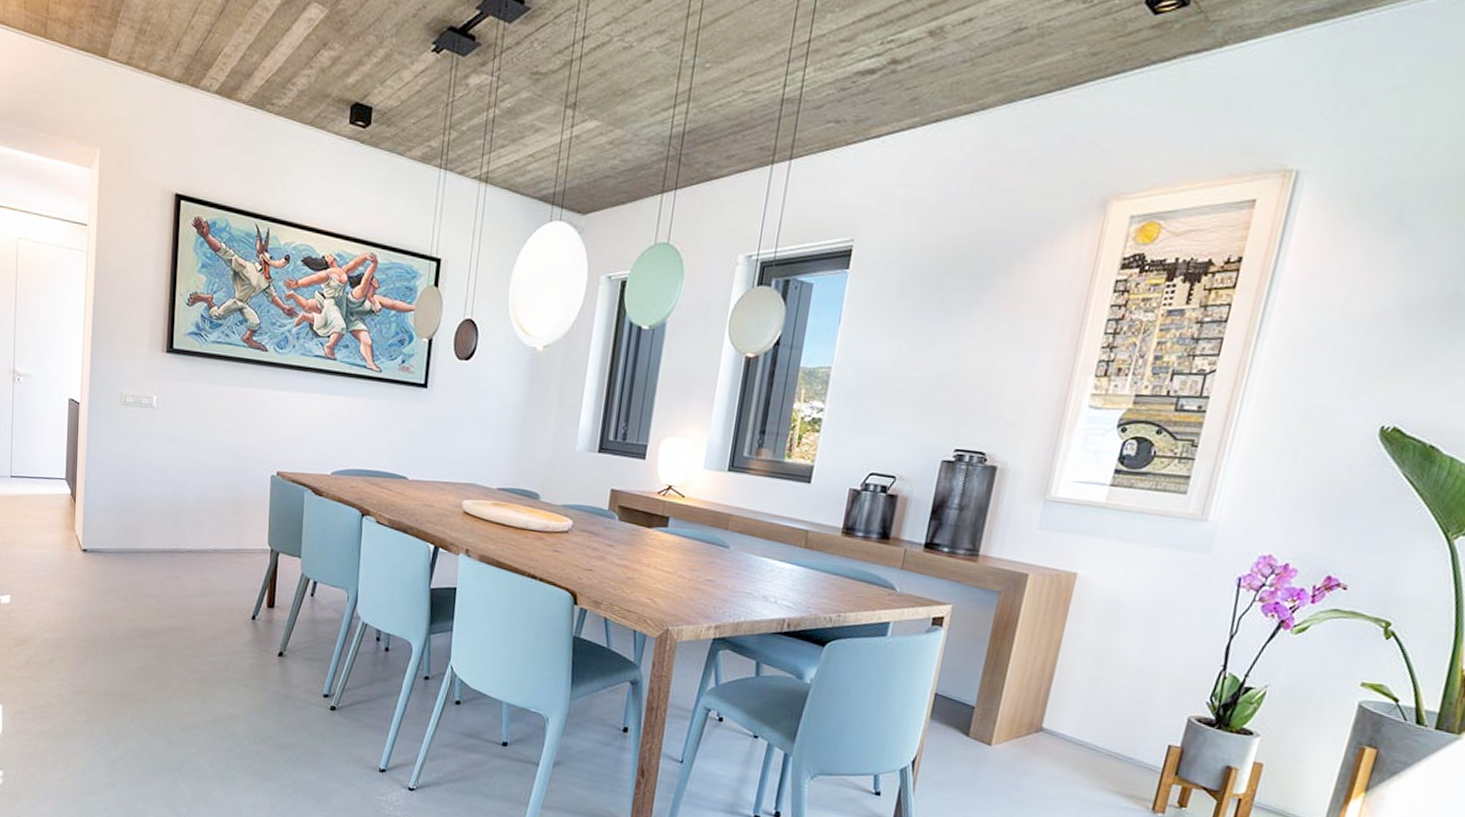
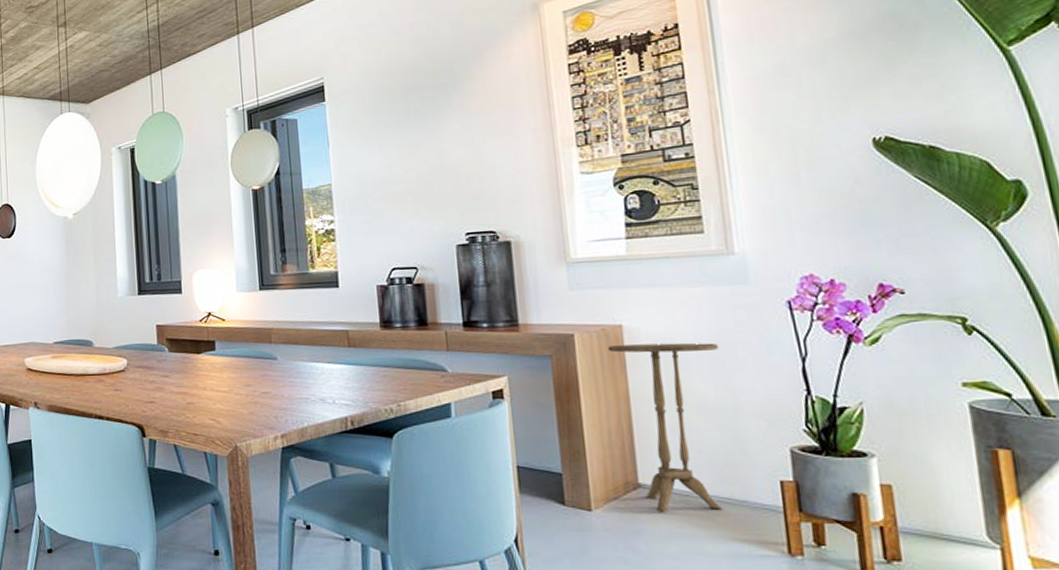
side table: none [1043,592,1160,763] -> present [607,342,724,512]

